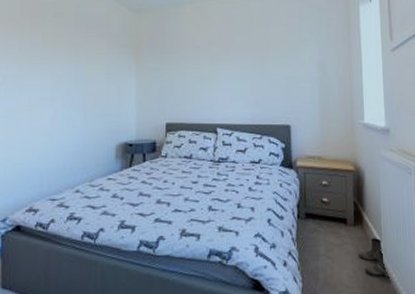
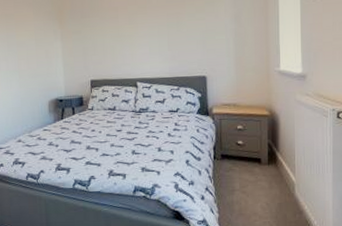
boots: present [358,237,389,277] -> none [271,174,301,209]

